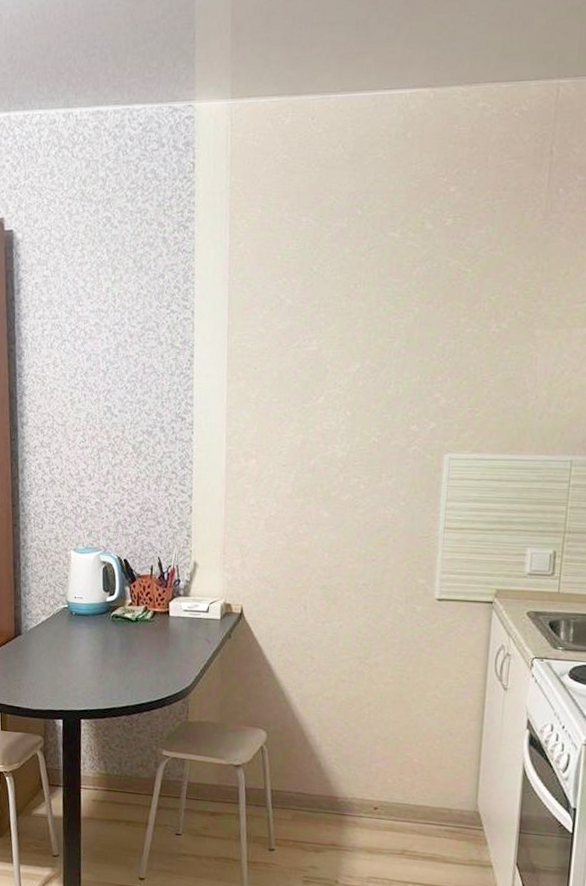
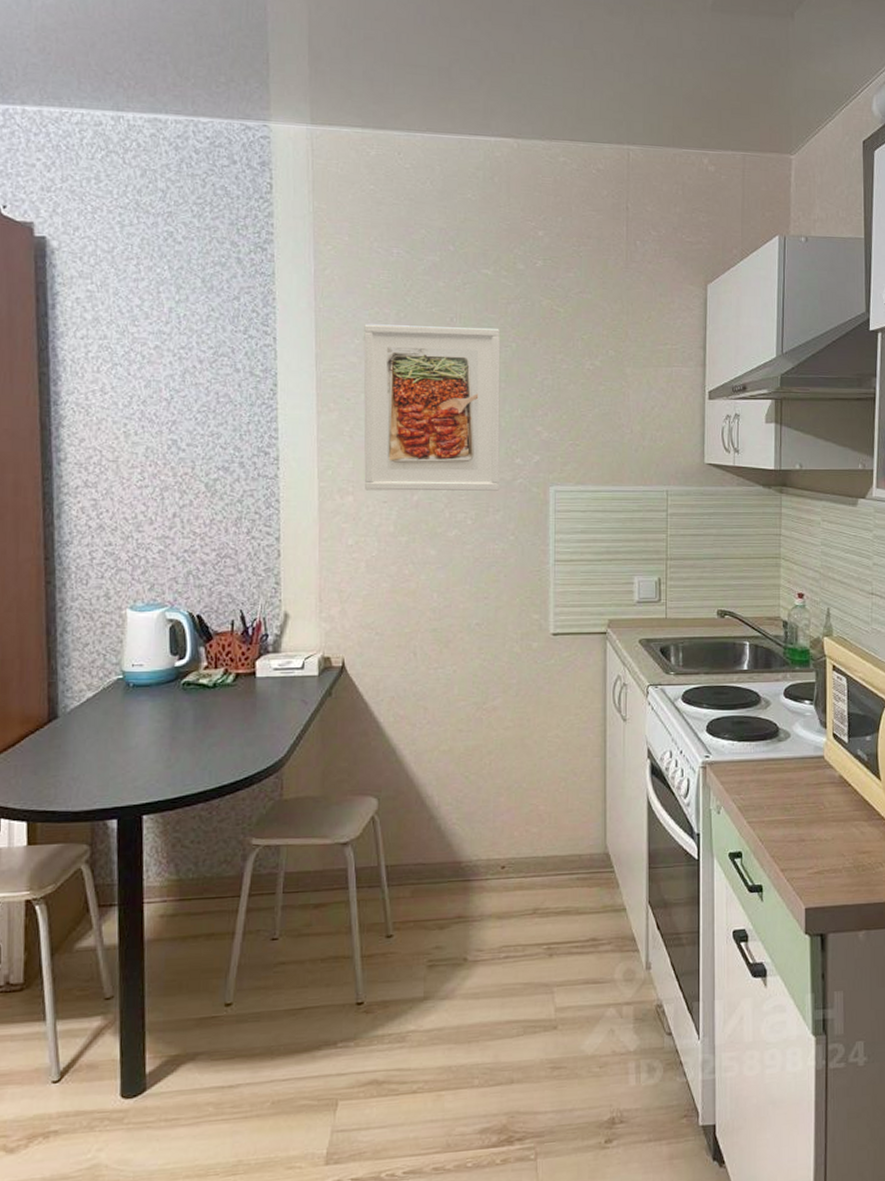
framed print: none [266,292,404,457] -> present [363,324,501,491]

